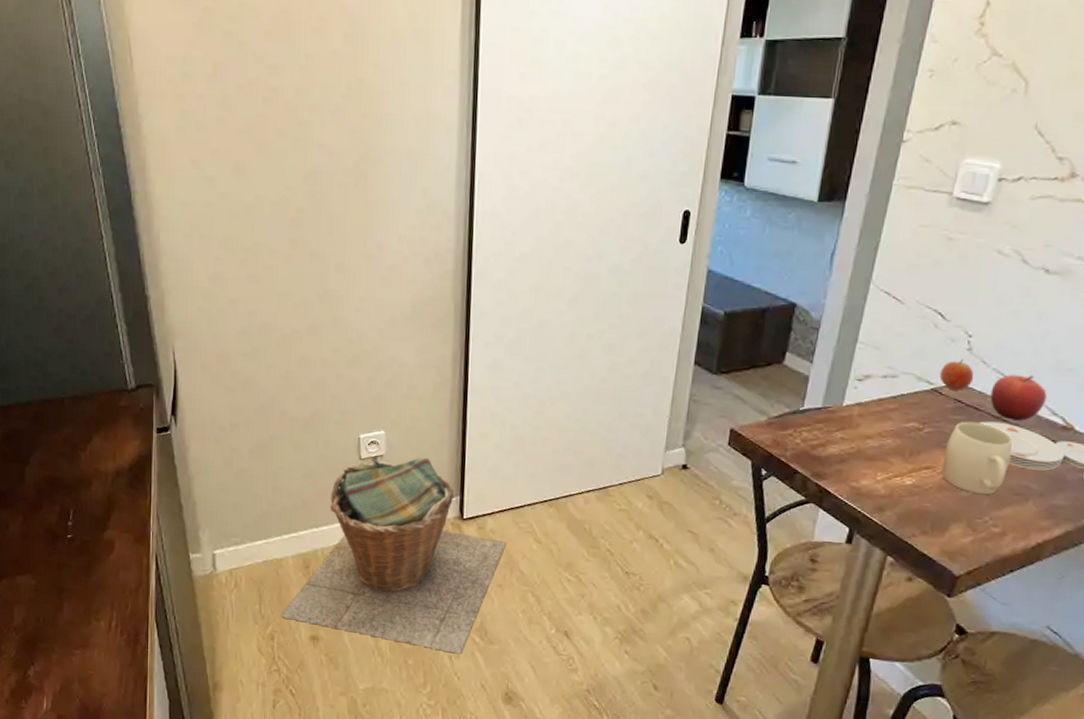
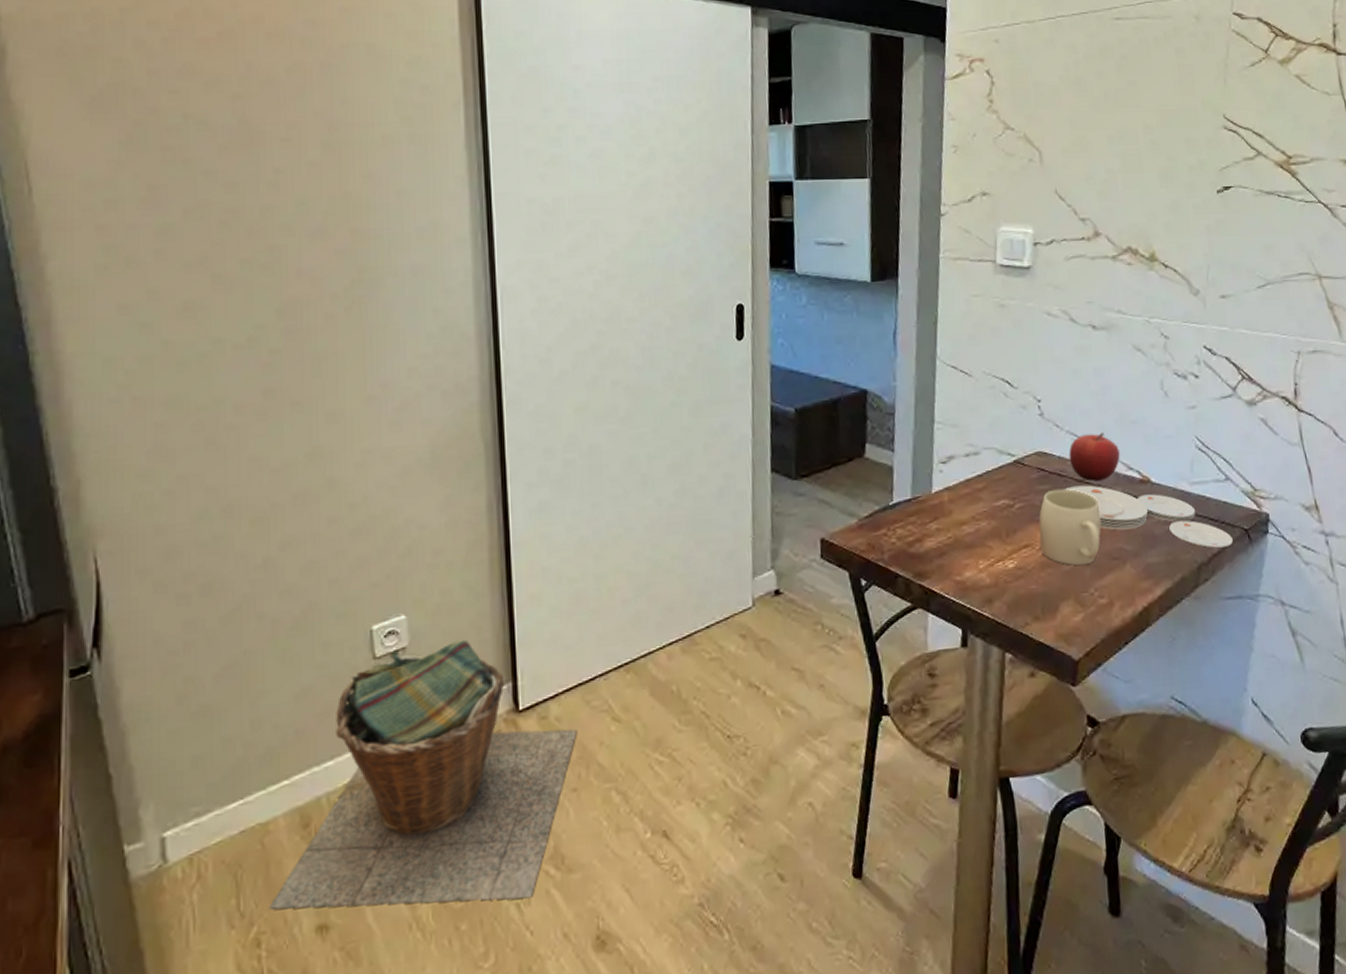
fruit: present [939,358,974,391] -> none [1018,425,1051,460]

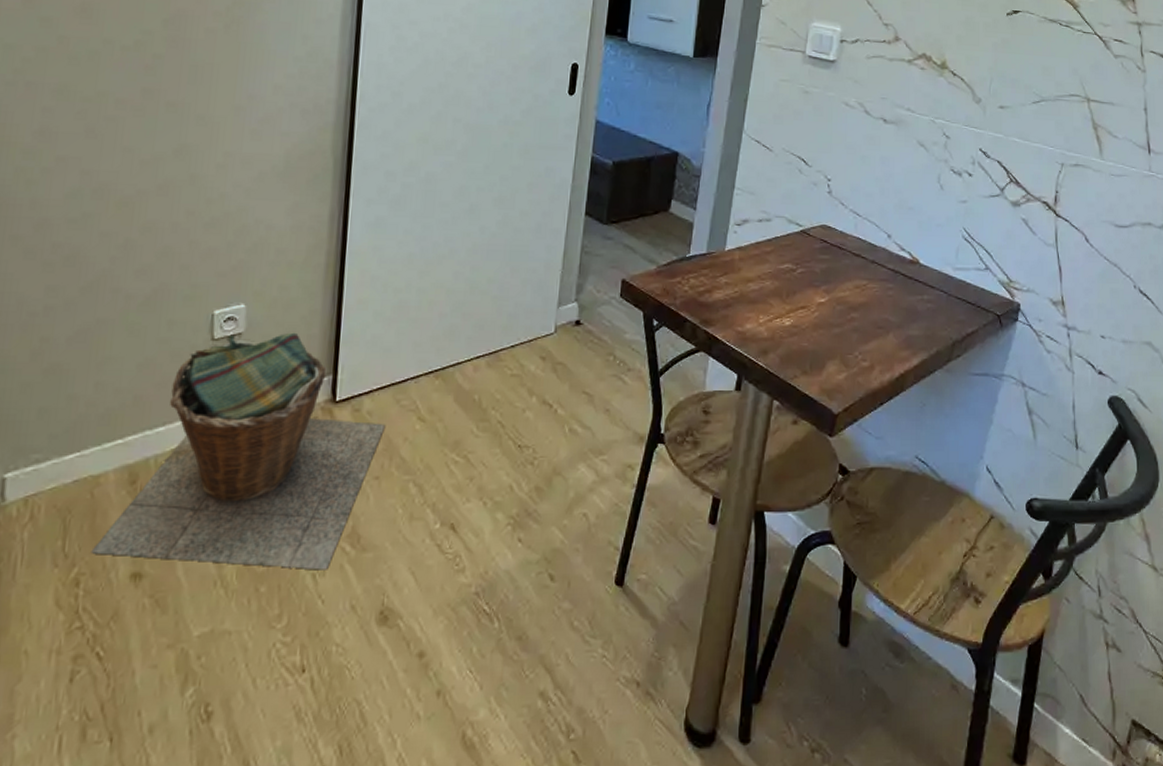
mug: present [1038,488,1102,566] -> none [814,260,872,329]
plate: present [1065,485,1234,548] -> none [843,259,987,329]
fruit: present [1069,432,1120,482] -> none [850,214,895,257]

